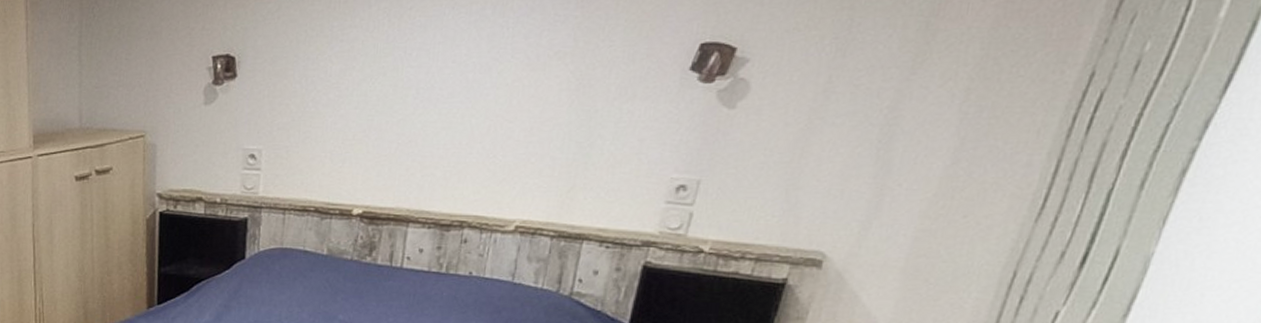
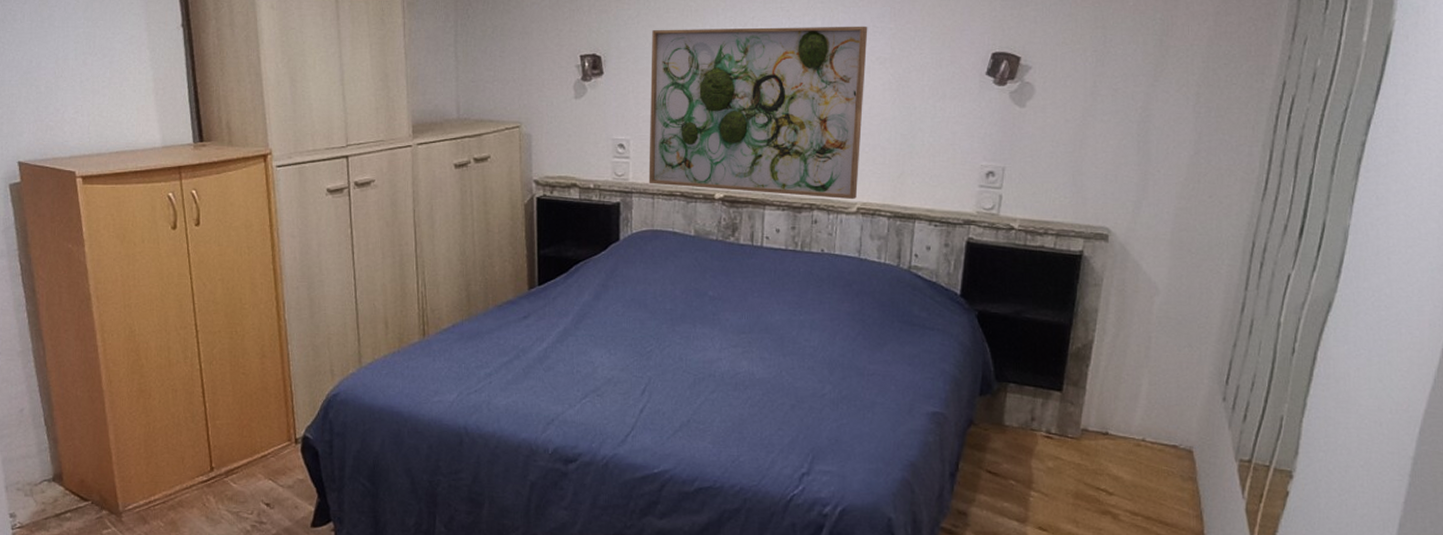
wall art: none [280,14,548,217] -> present [648,26,868,200]

